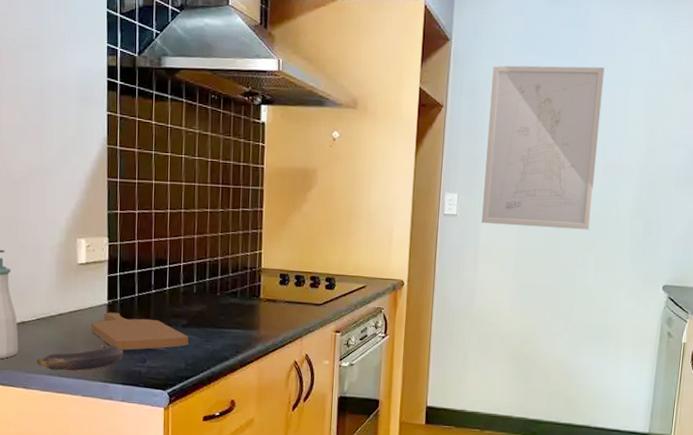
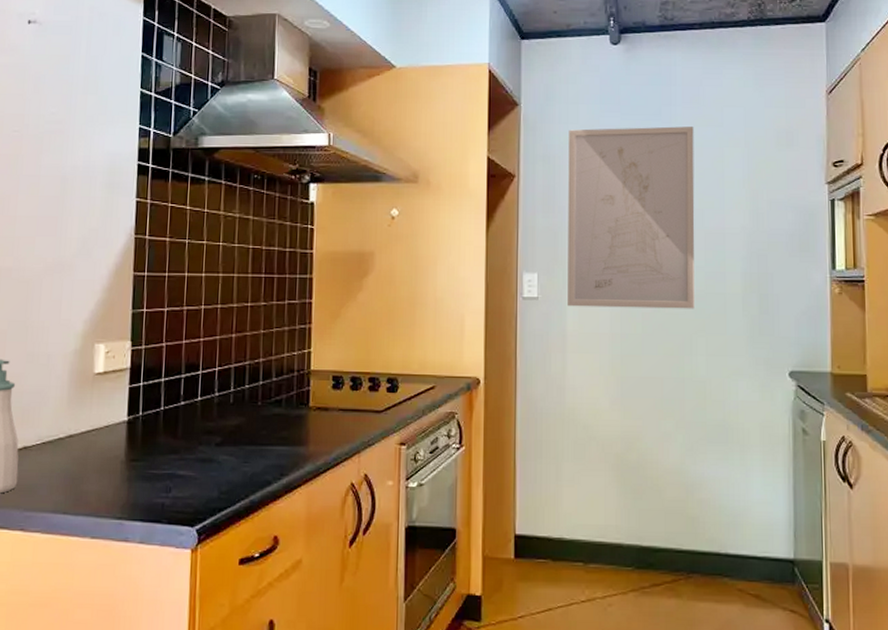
banana: present [36,345,124,371] -> none [38,472,144,507]
cutting board: present [91,312,189,351] -> none [106,431,223,478]

